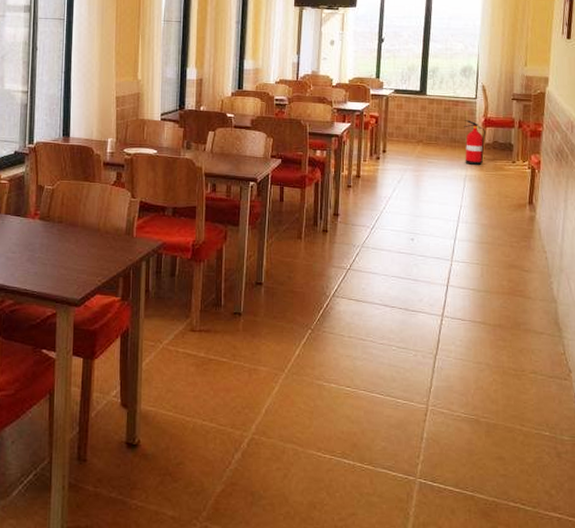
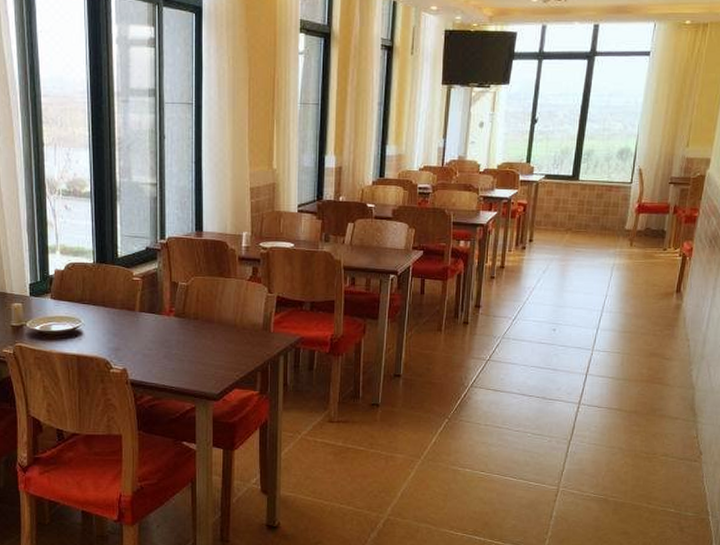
fire extinguisher: present [464,120,486,166] -> none [614,206,638,254]

